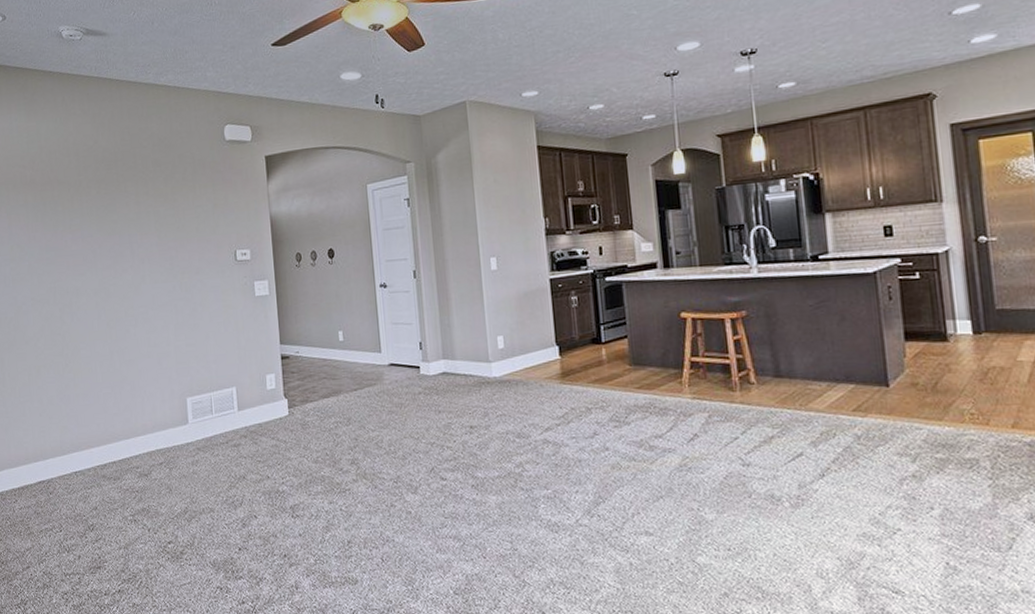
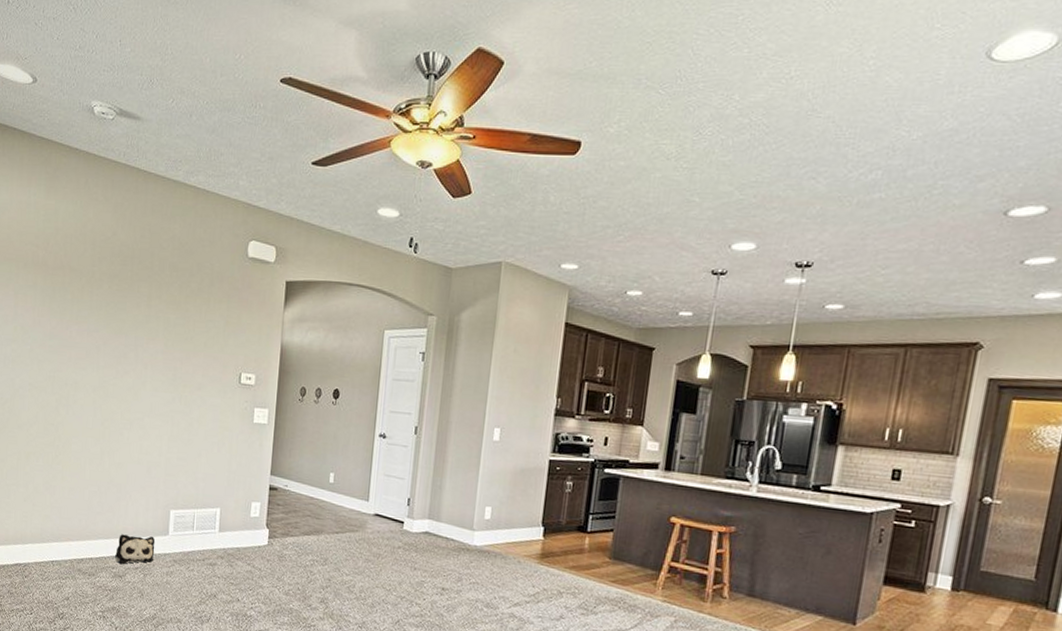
plush toy: none [137,427,178,462] -> present [114,534,155,564]

